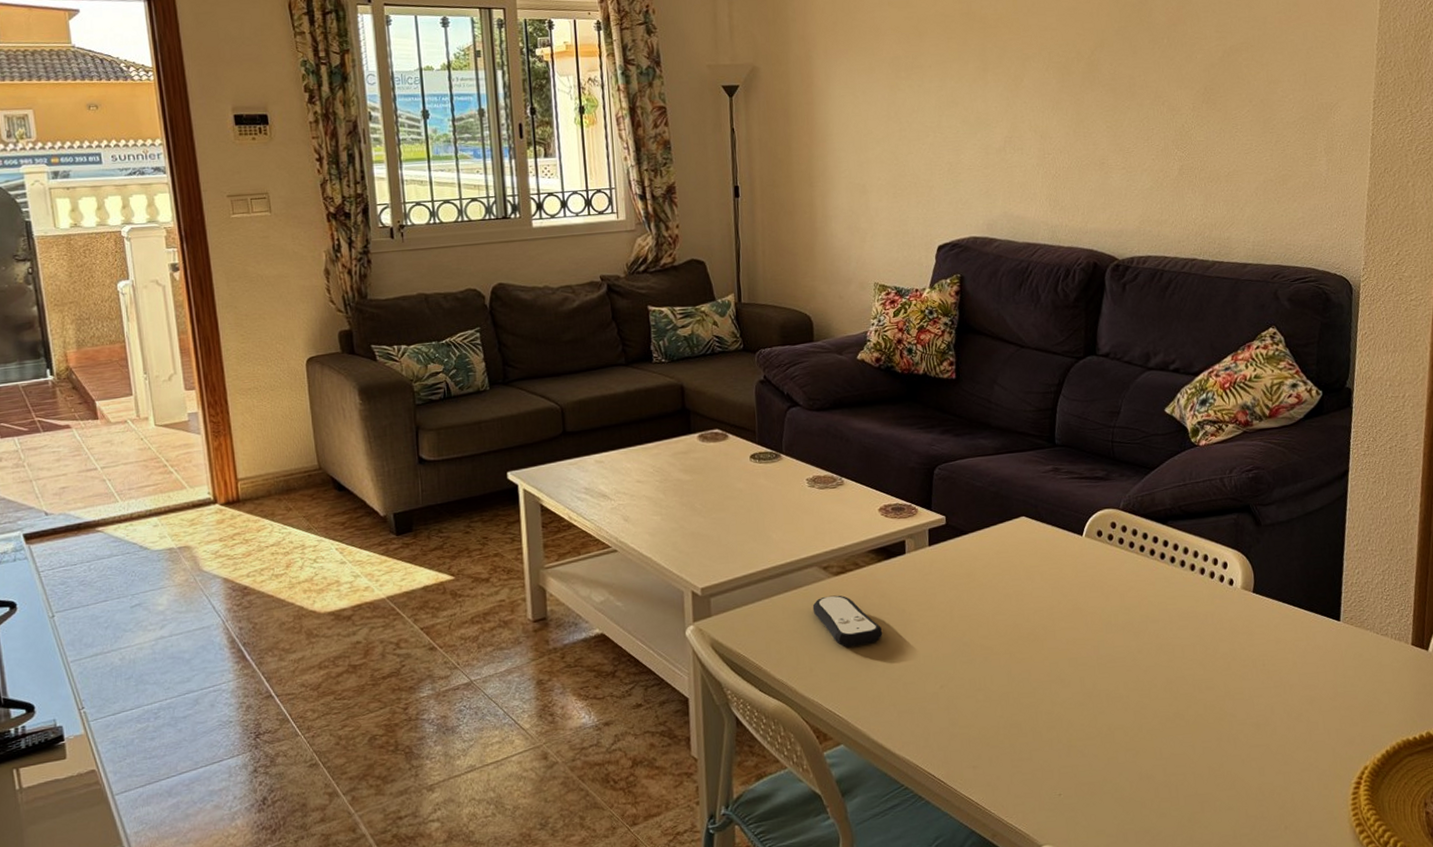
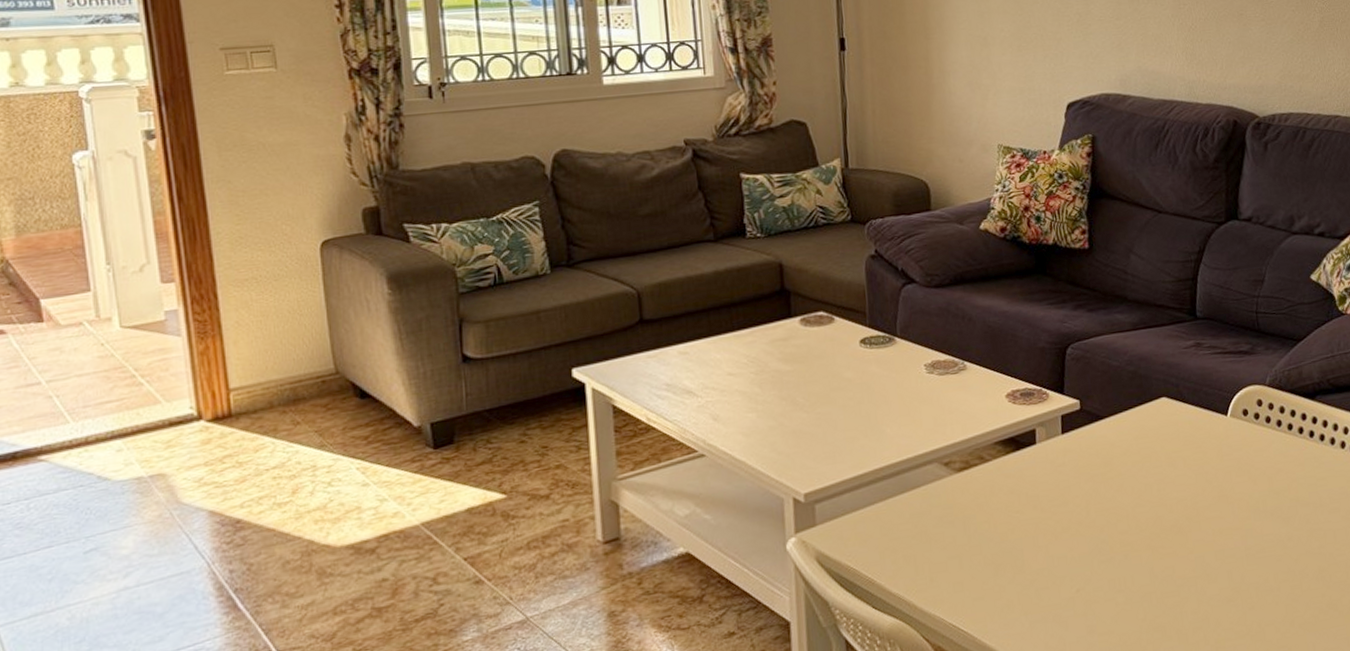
remote control: present [812,595,883,647] -> none [932,493,1012,553]

